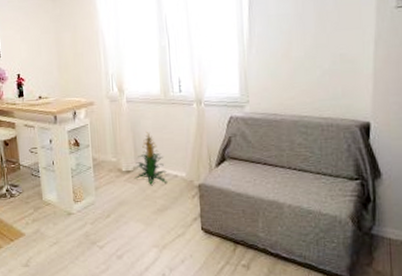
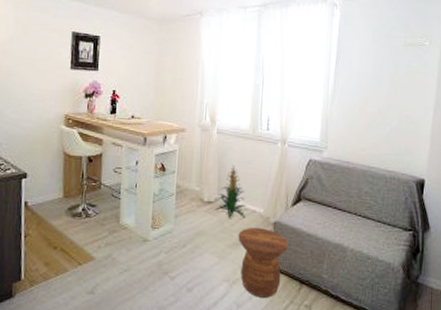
side table: none [162,192,217,260] -> present [238,228,288,298]

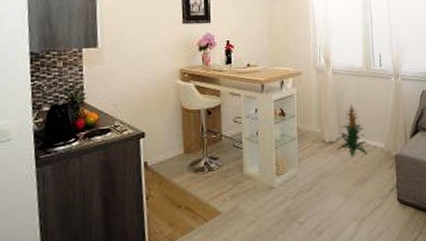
side table: present [238,228,288,298] -> none [362,163,411,233]

